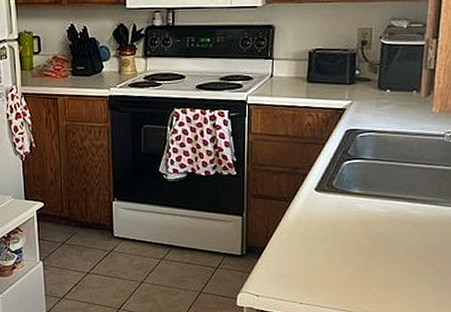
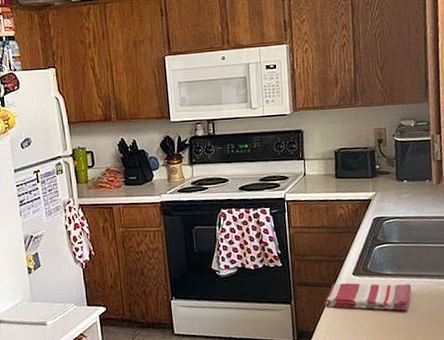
dish towel: none [280,198,381,234] -> present [325,283,412,311]

